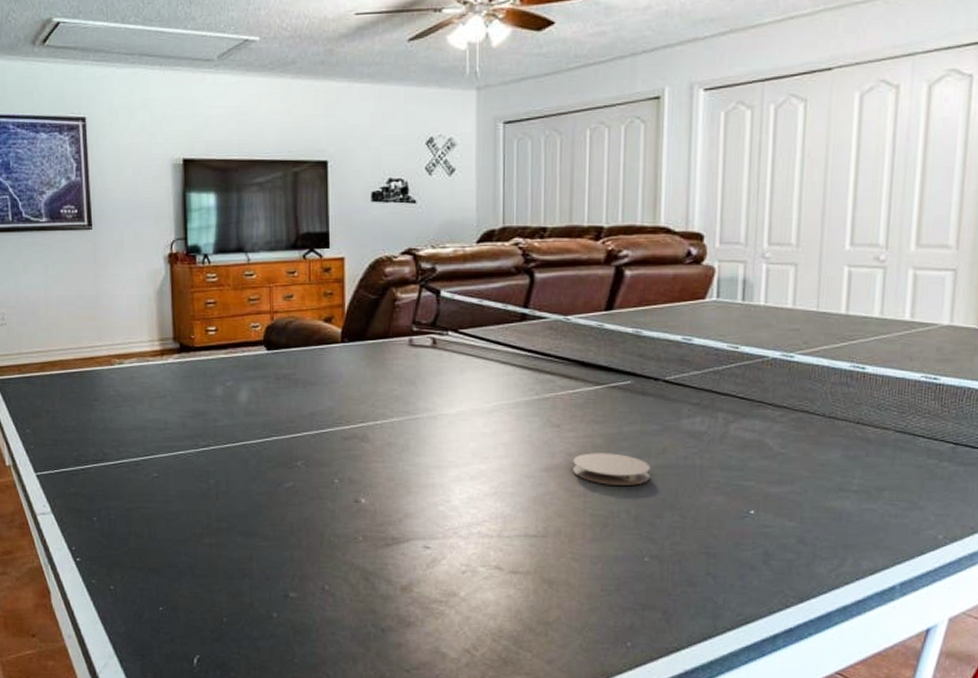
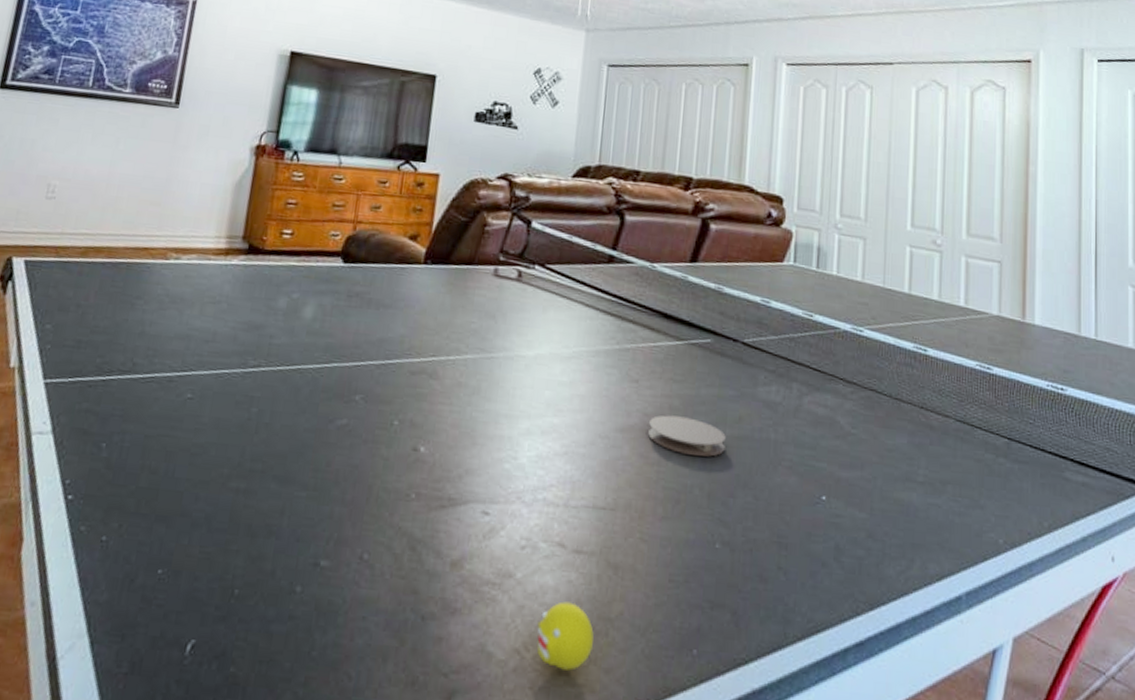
ping-pong ball: none [483,612,536,663] -> present [536,601,594,671]

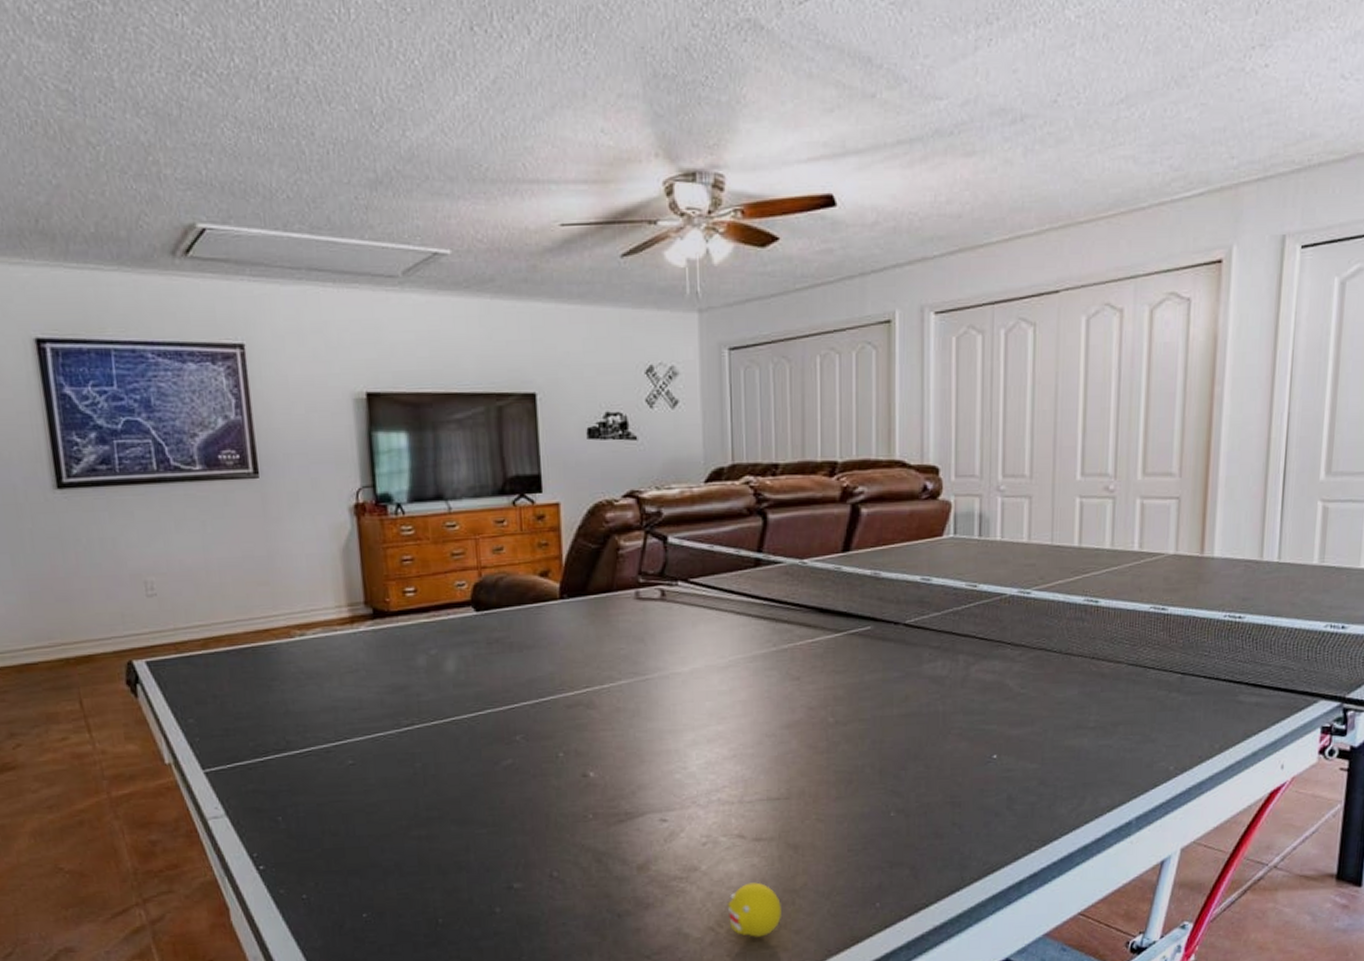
coaster: present [648,415,726,457] -> none [815,704,893,739]

